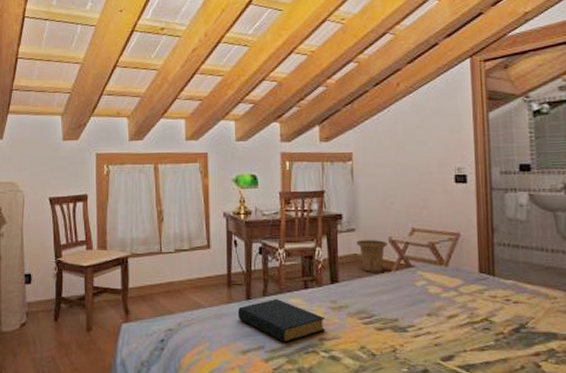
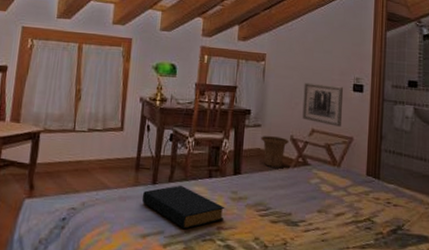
wall art: none [398,178,445,223] -> present [302,82,344,127]

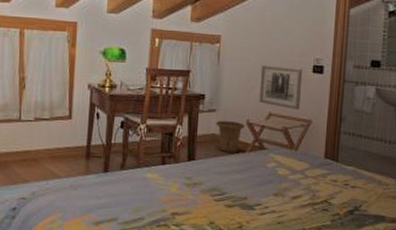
hardback book: present [142,185,225,230] -> none [93,172,180,216]

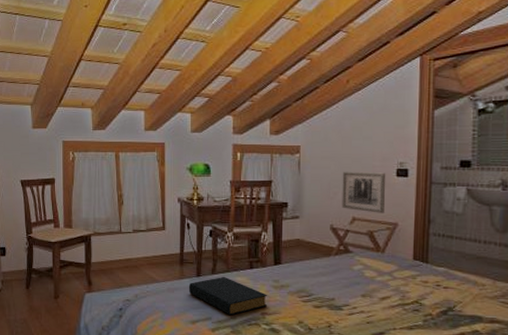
hardback book: none [93,172,180,216] -> present [188,276,268,316]
basket: present [216,121,245,153] -> none [300,227,329,257]

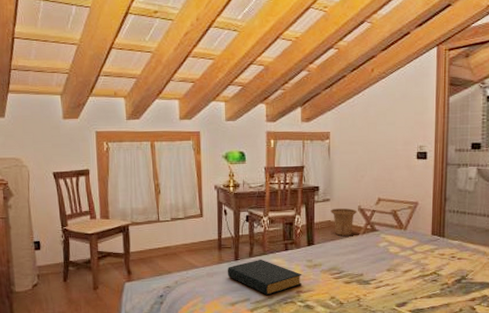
basket: none [300,227,329,257] -> present [330,208,357,237]
wall art: present [342,171,386,213] -> none [368,155,408,194]

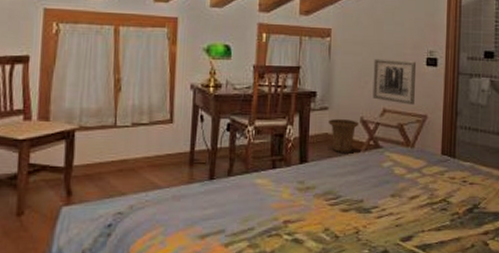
hardback book: present [227,259,302,296] -> none [198,178,292,226]
wall art: none [368,155,408,194] -> present [372,58,417,105]

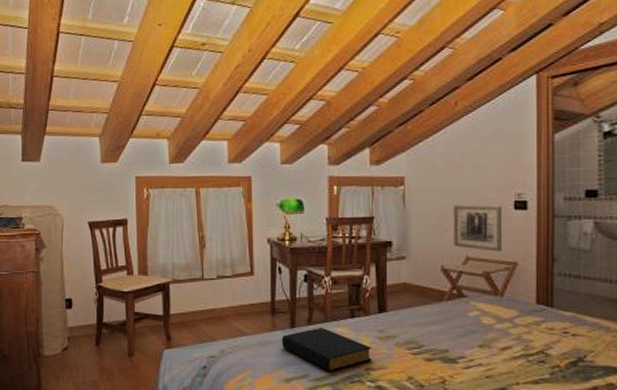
hardback book: none [198,178,292,226] -> present [281,327,372,372]
basket: present [328,119,359,154] -> none [406,269,439,303]

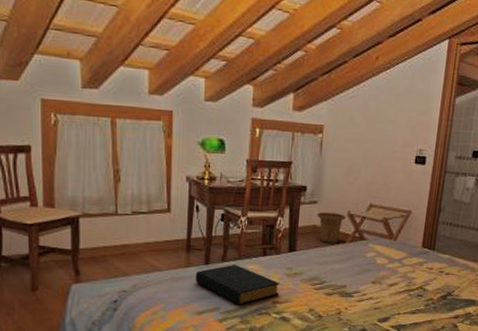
basket: none [406,269,439,303] -> present [317,212,346,244]
wall art: present [453,204,503,252] -> none [360,155,406,201]

